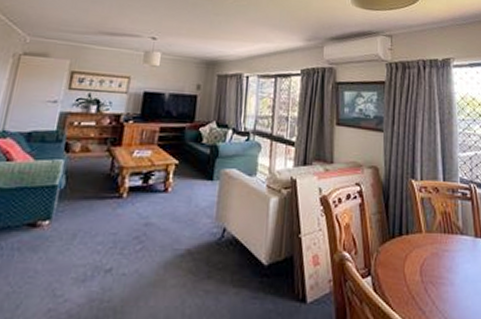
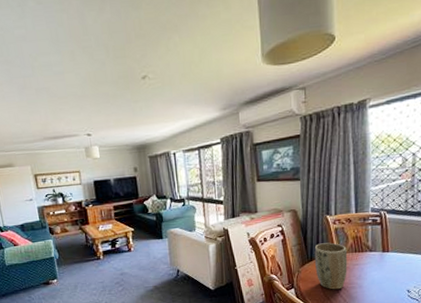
plant pot: none [397,215,436,285] -> present [314,242,348,290]

